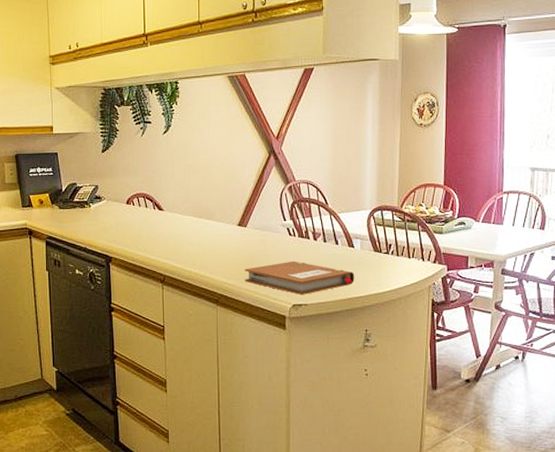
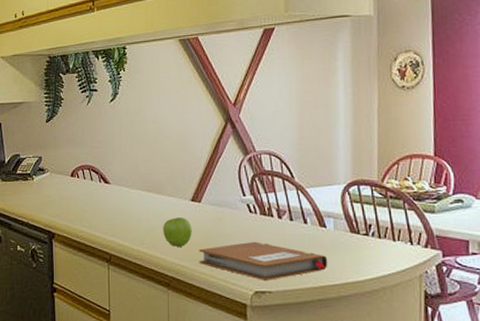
fruit: none [212,241,238,267] -> present [163,218,192,247]

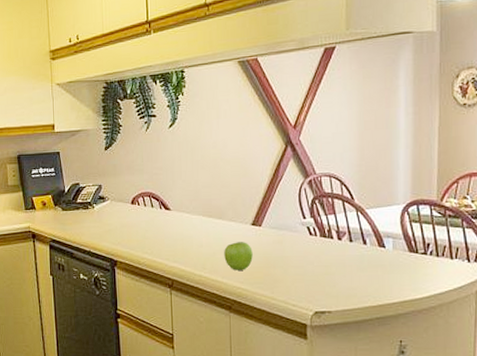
notebook: present [199,241,328,282] -> none [259,263,387,302]

